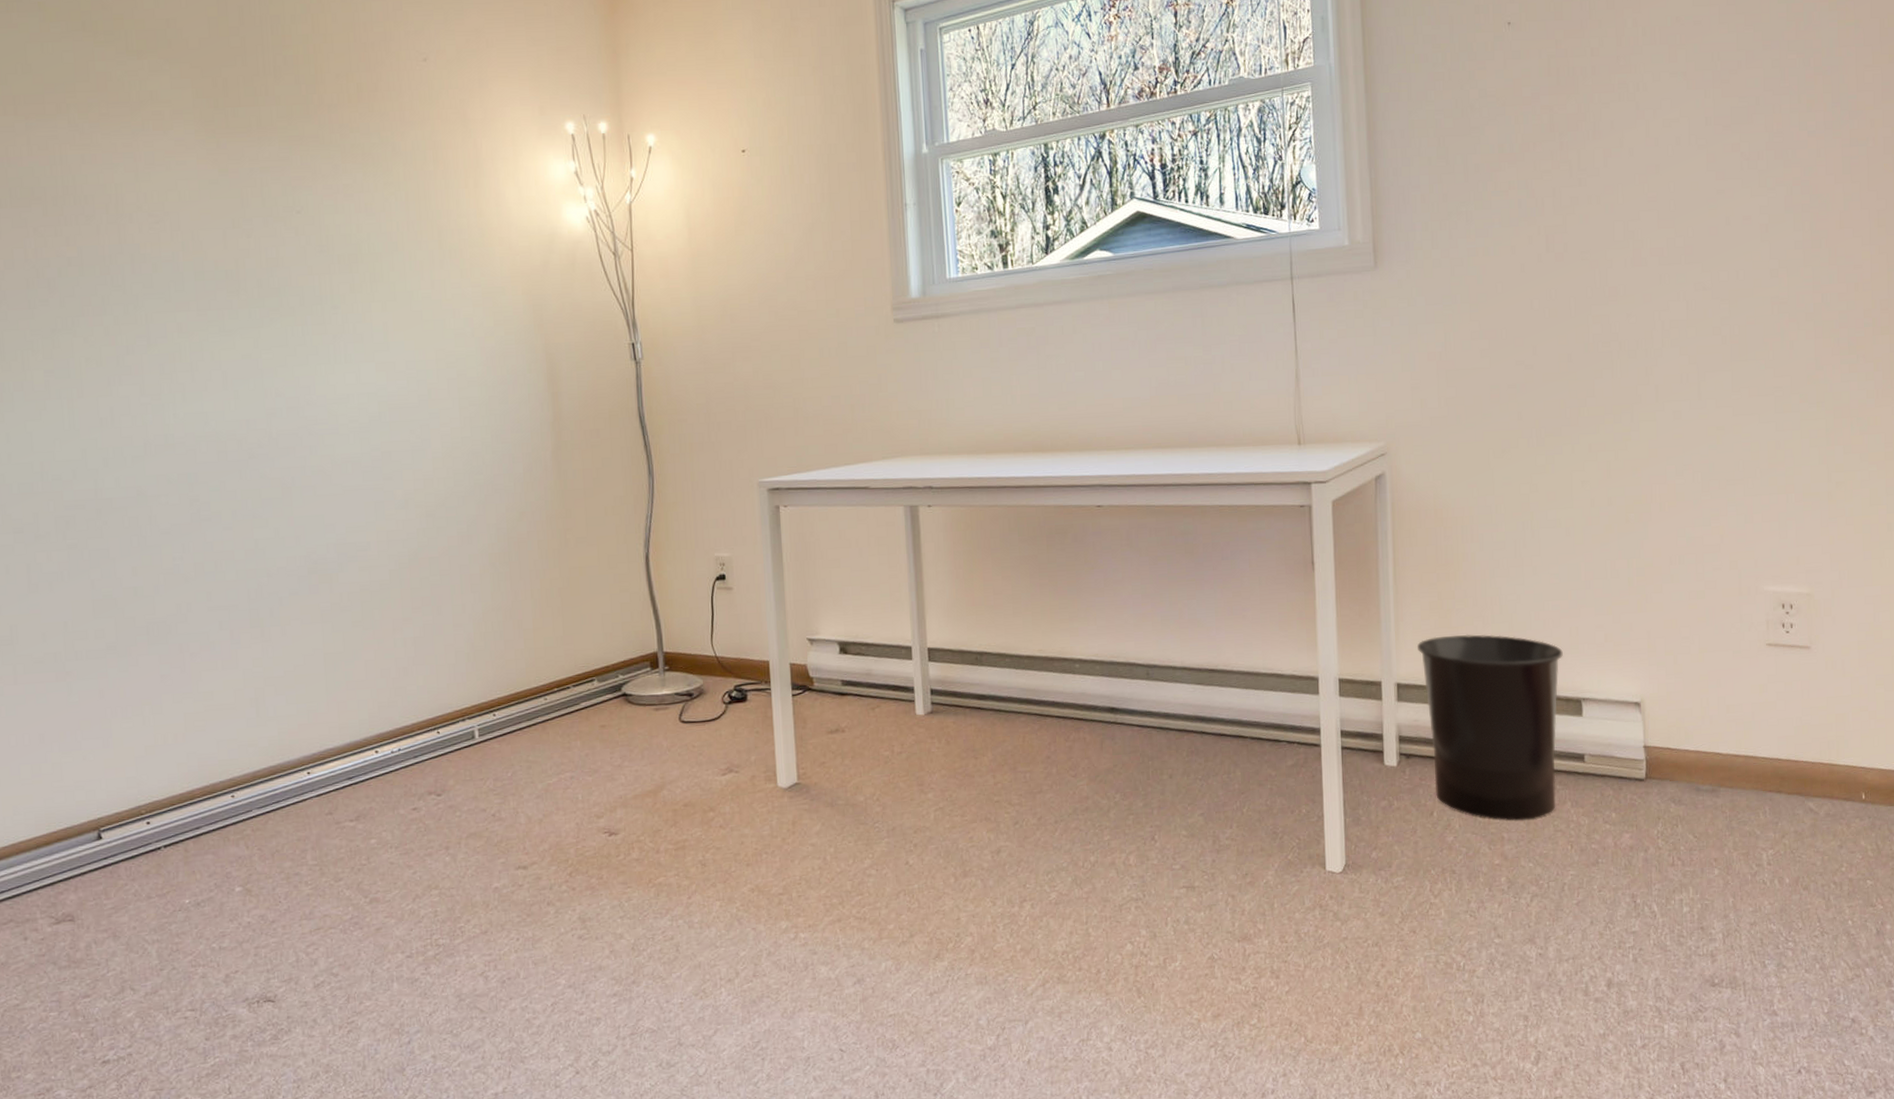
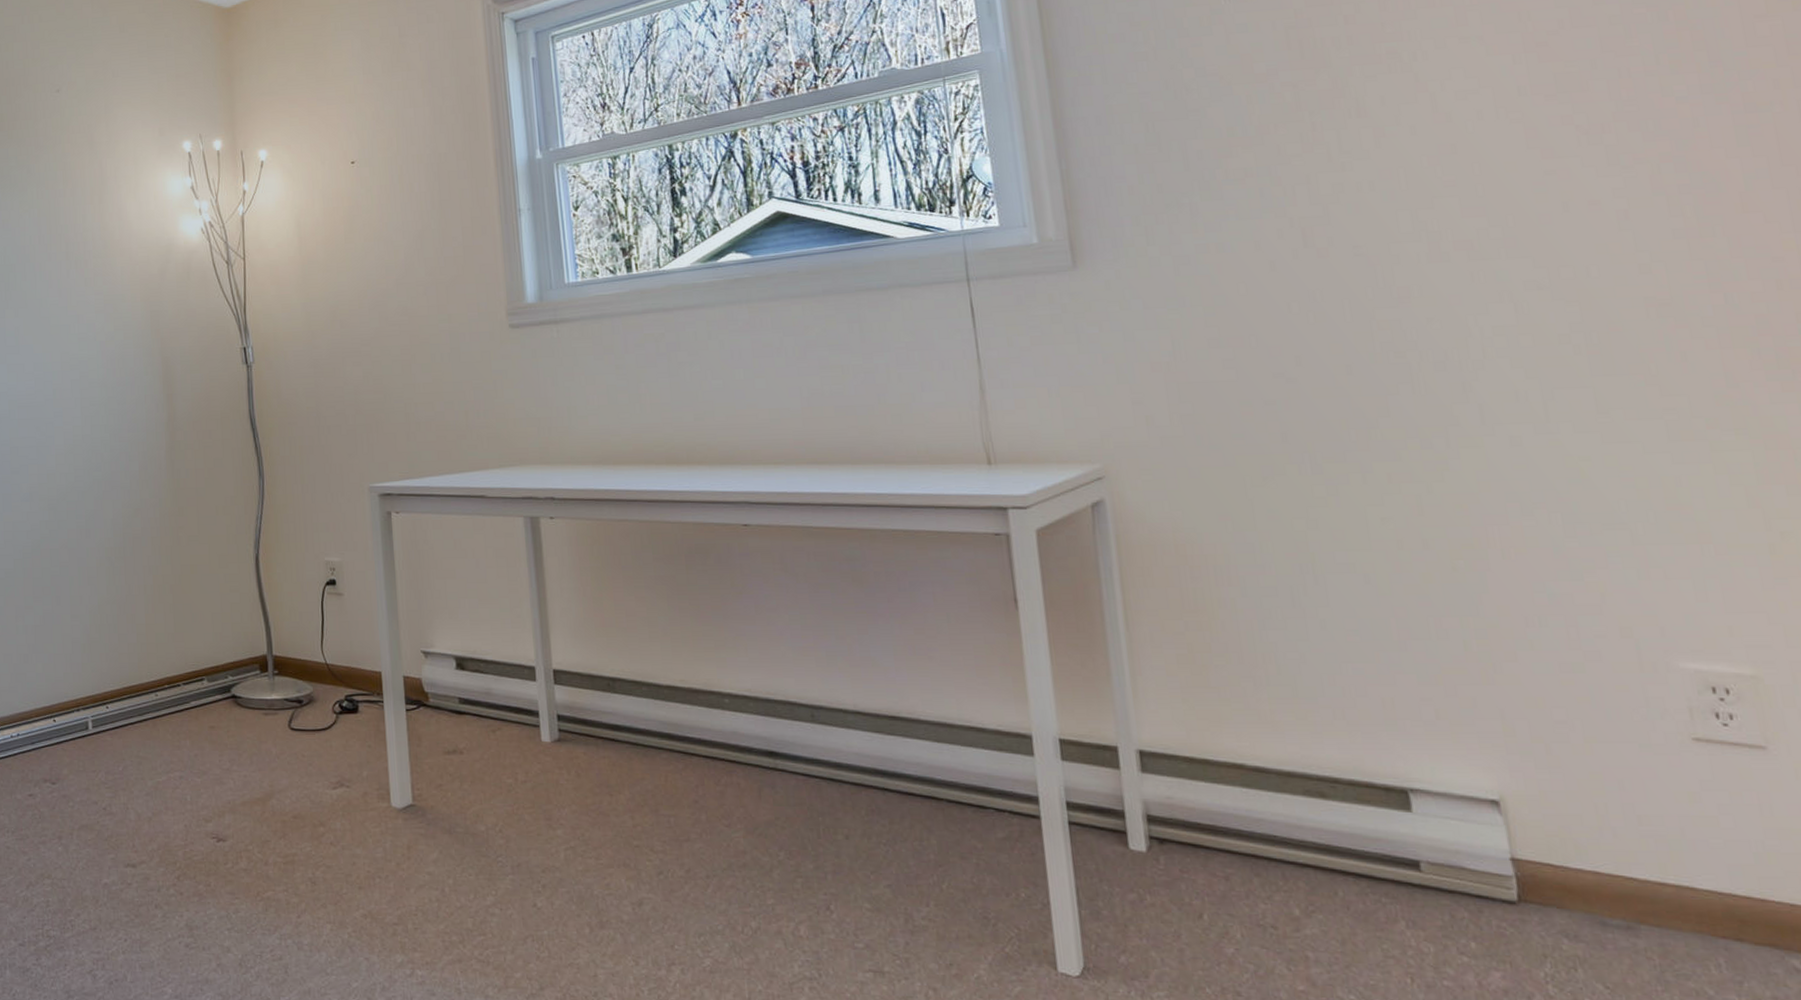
waste bin: present [1416,634,1563,820] -> none [1163,696,1383,937]

